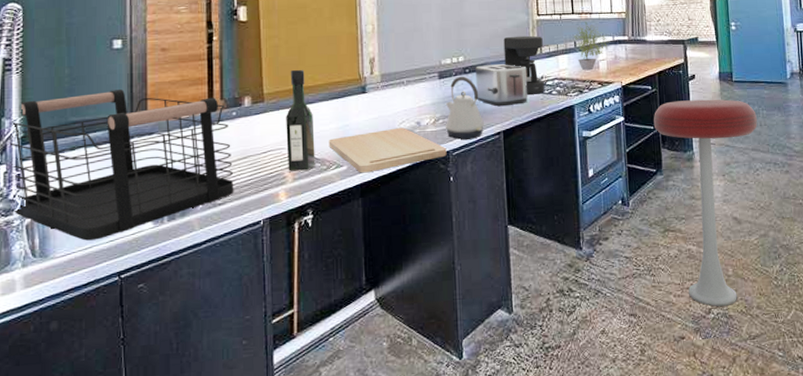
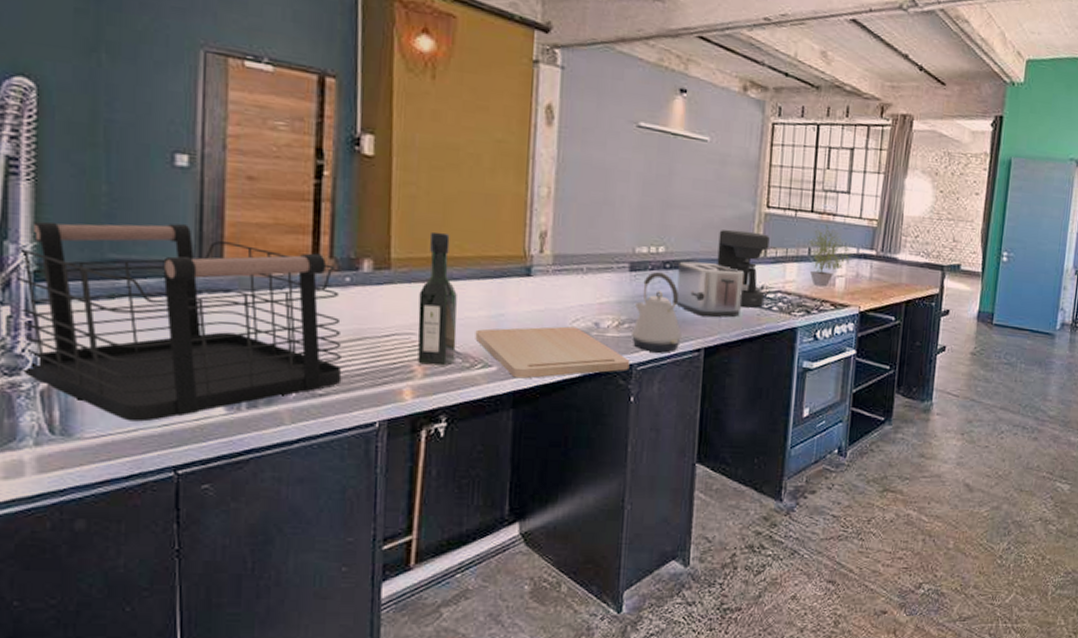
bar stool: present [653,99,758,307] -> none [890,338,1013,582]

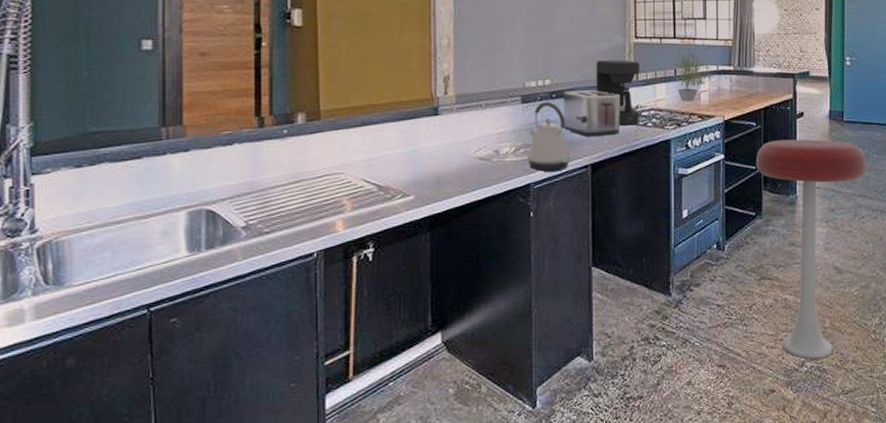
dish rack: present [13,221,342,422] -> none [14,98,284,268]
bottle: present [417,232,457,366] -> none [345,84,378,199]
cutting board: present [475,326,630,379] -> none [394,155,528,204]
bar stool: none [890,338,1013,582] -> present [755,139,866,360]

